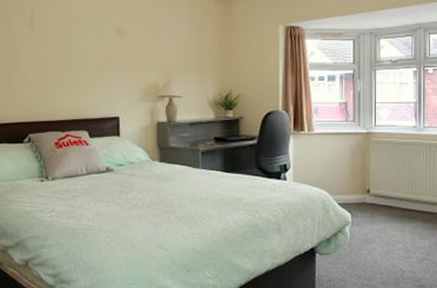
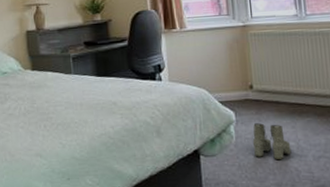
boots: none [364,225,399,261] -> present [252,123,292,160]

